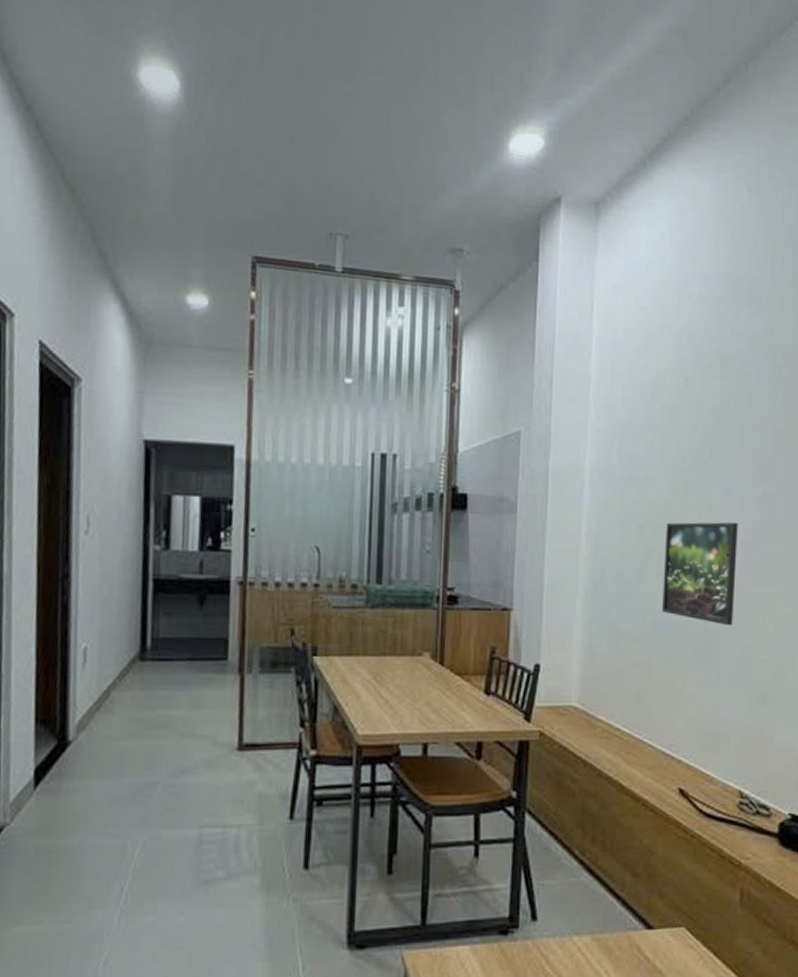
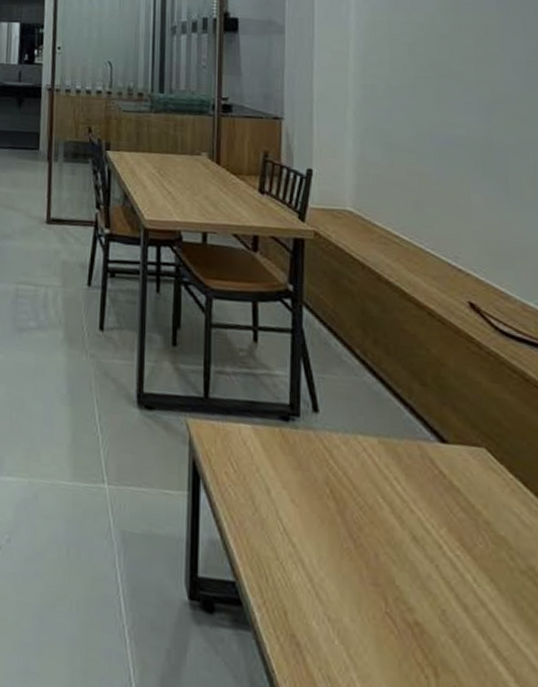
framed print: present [661,522,738,626] -> none [438,41,522,144]

